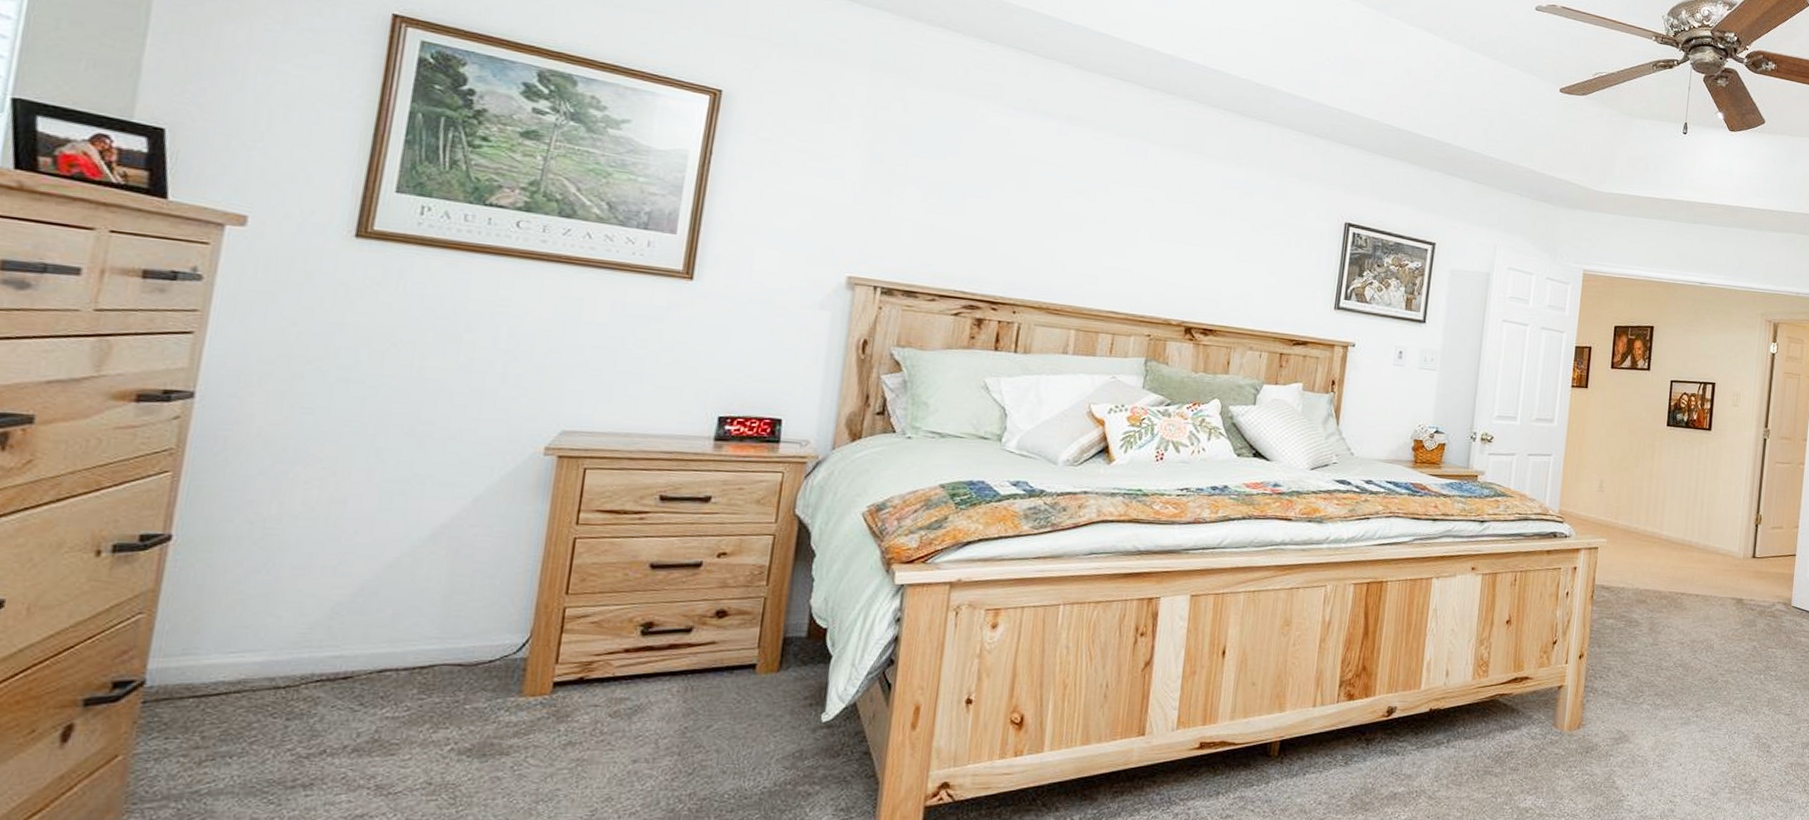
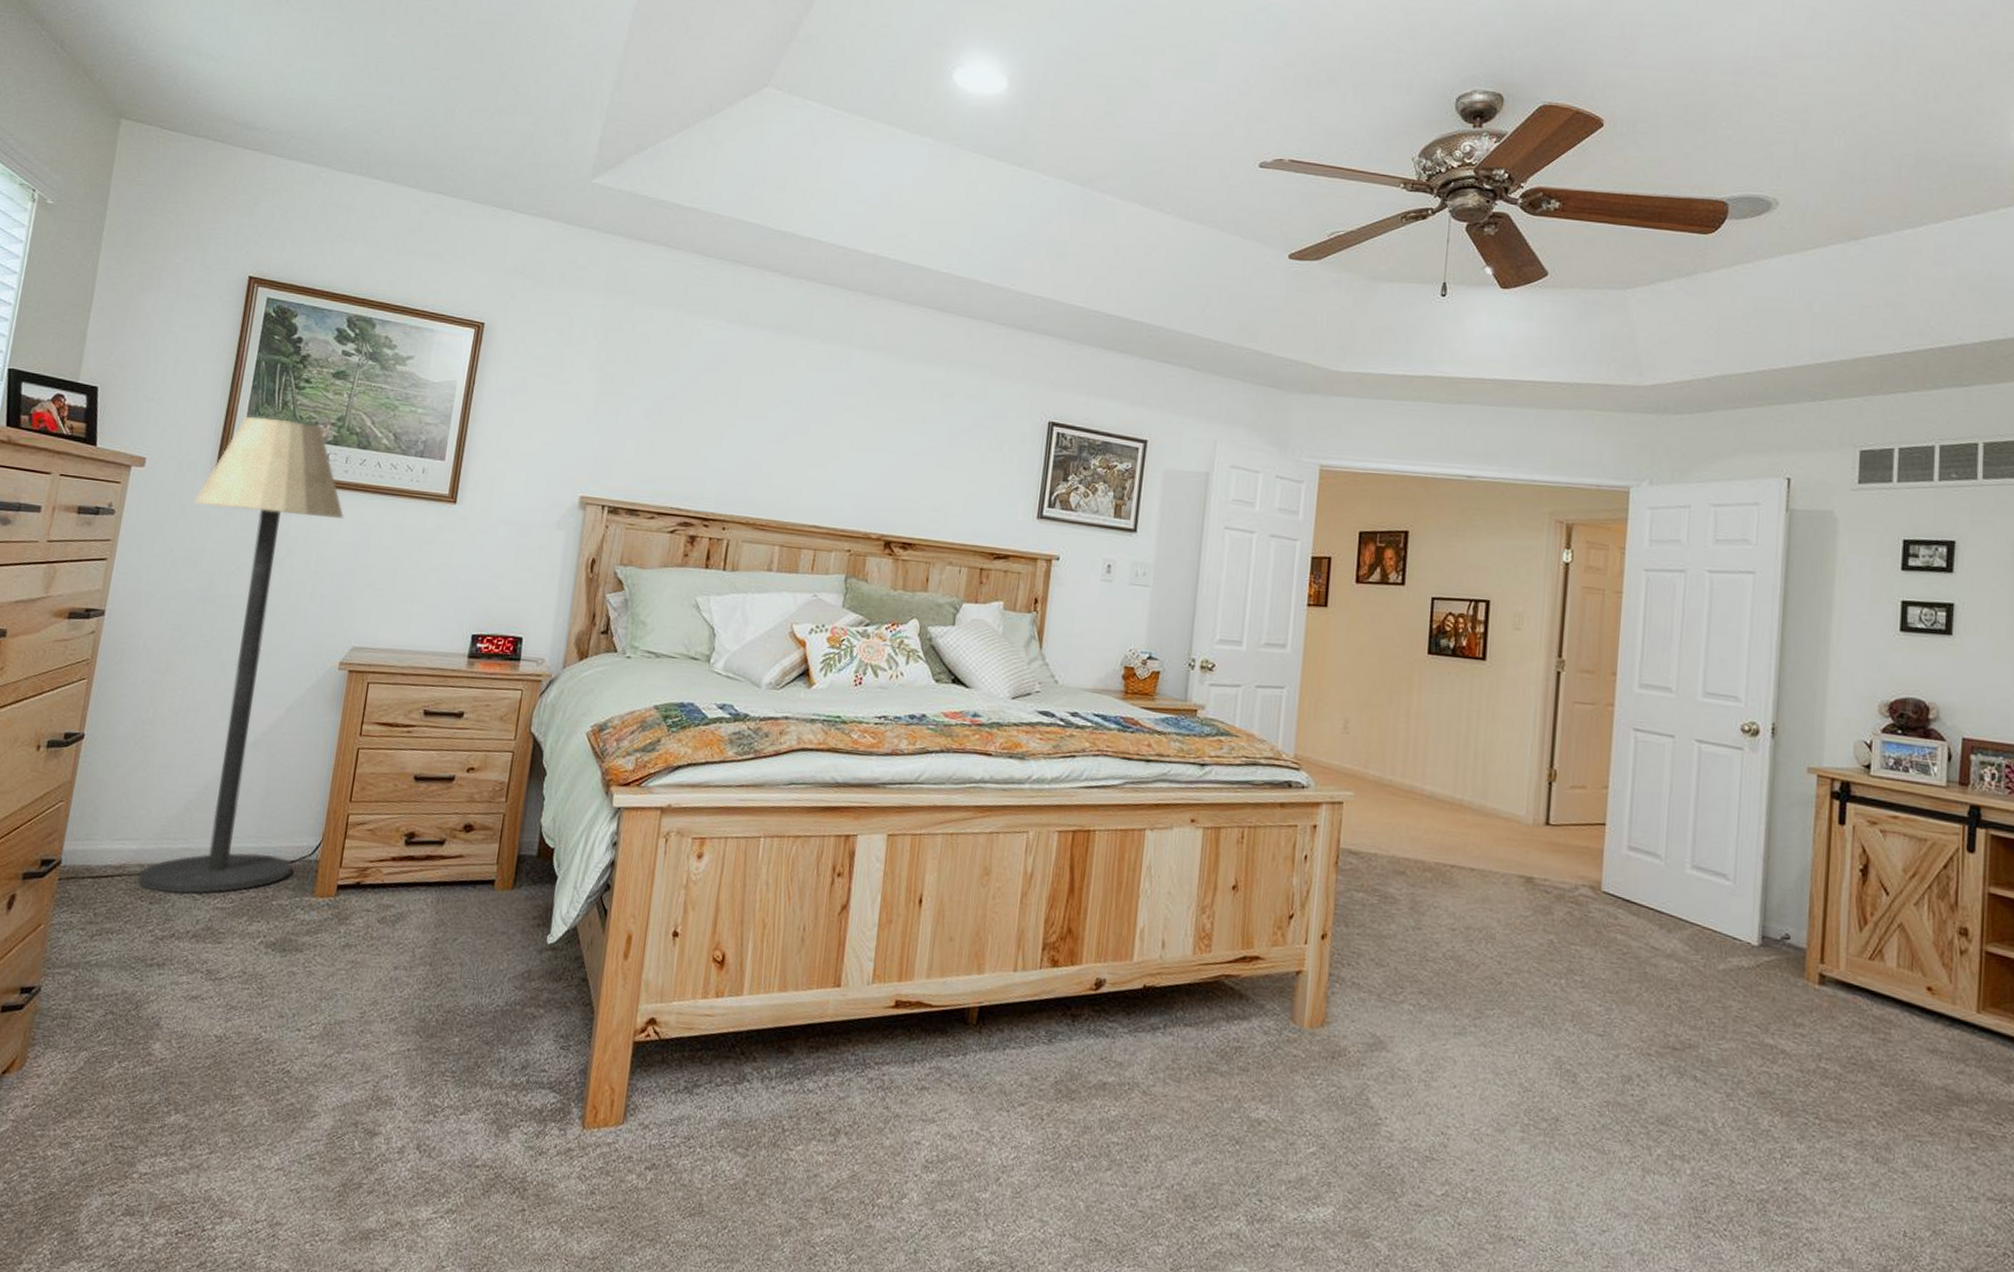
floor lamp: none [266,174,543,707] -> present [137,416,344,894]

